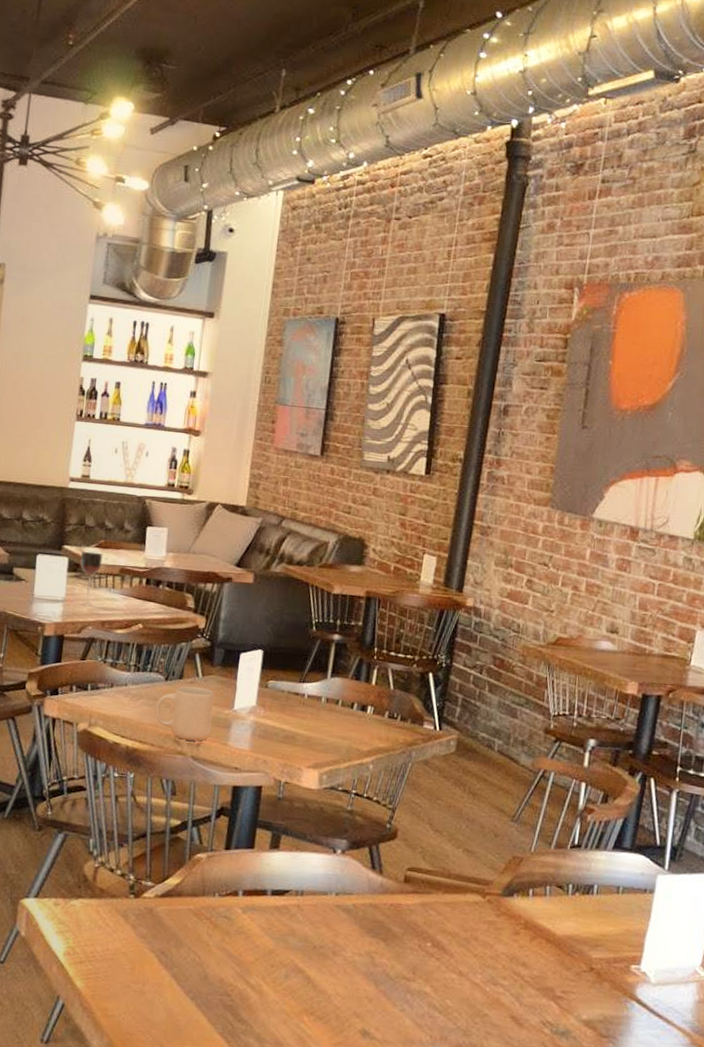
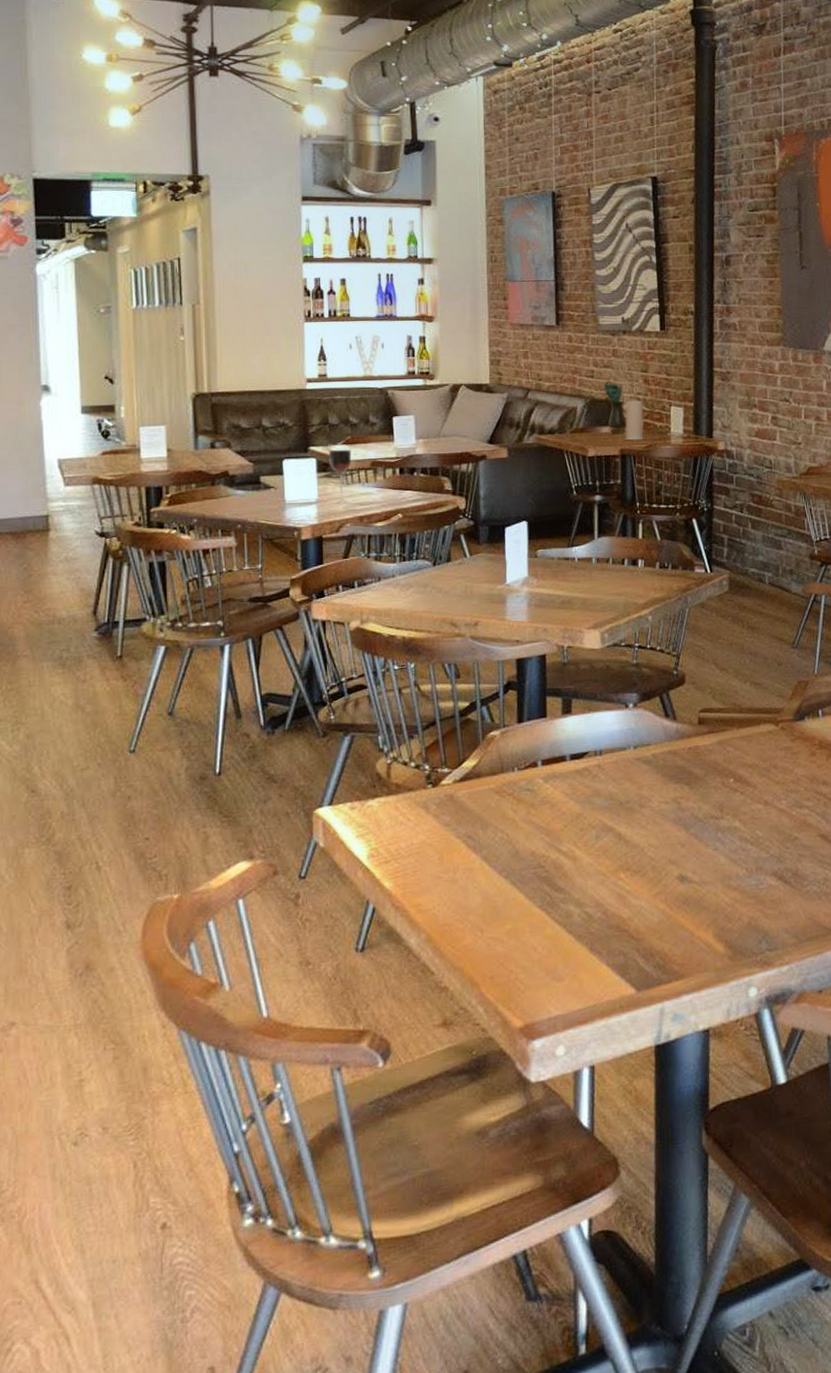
cup: present [155,686,214,741] -> none [427,566,487,622]
vase: none [358,519,378,577] -> present [603,381,627,435]
candle: none [370,542,397,585] -> present [622,400,646,441]

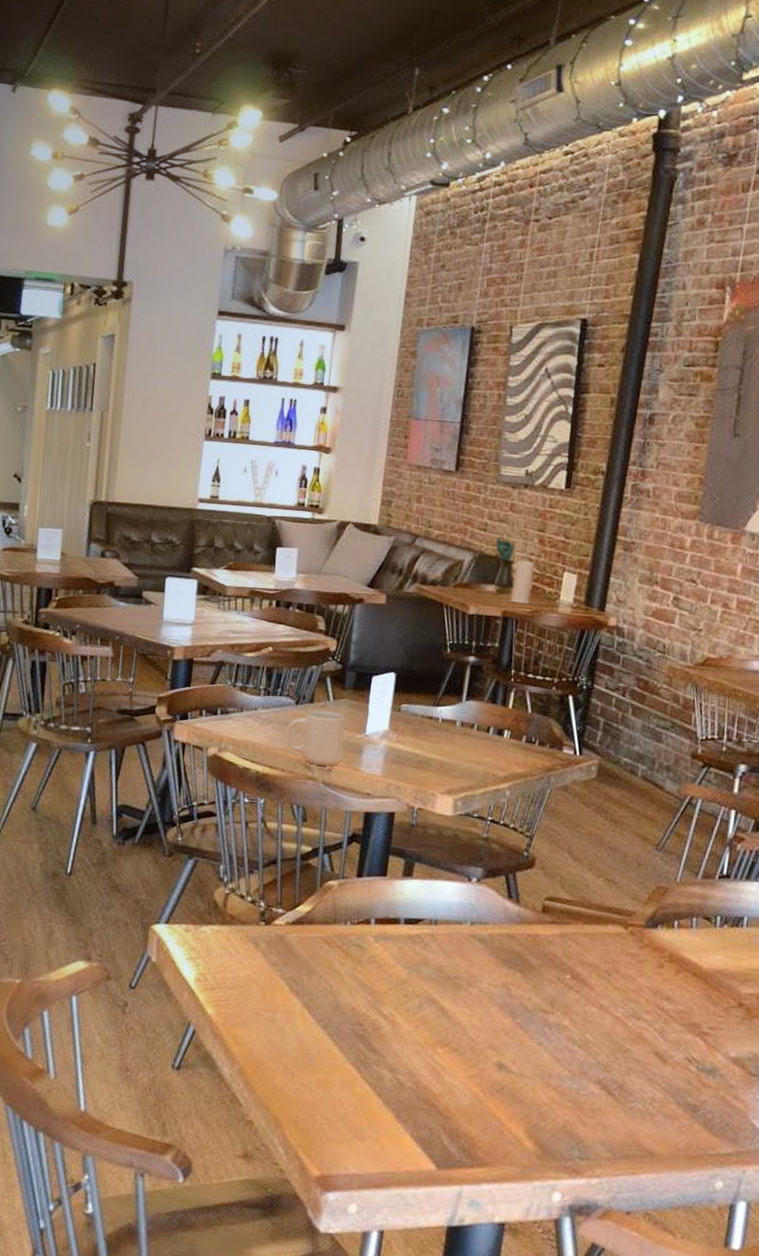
wineglass: present [328,449,353,505] -> none [206,573,233,630]
cup: none [427,566,487,622] -> present [285,710,346,767]

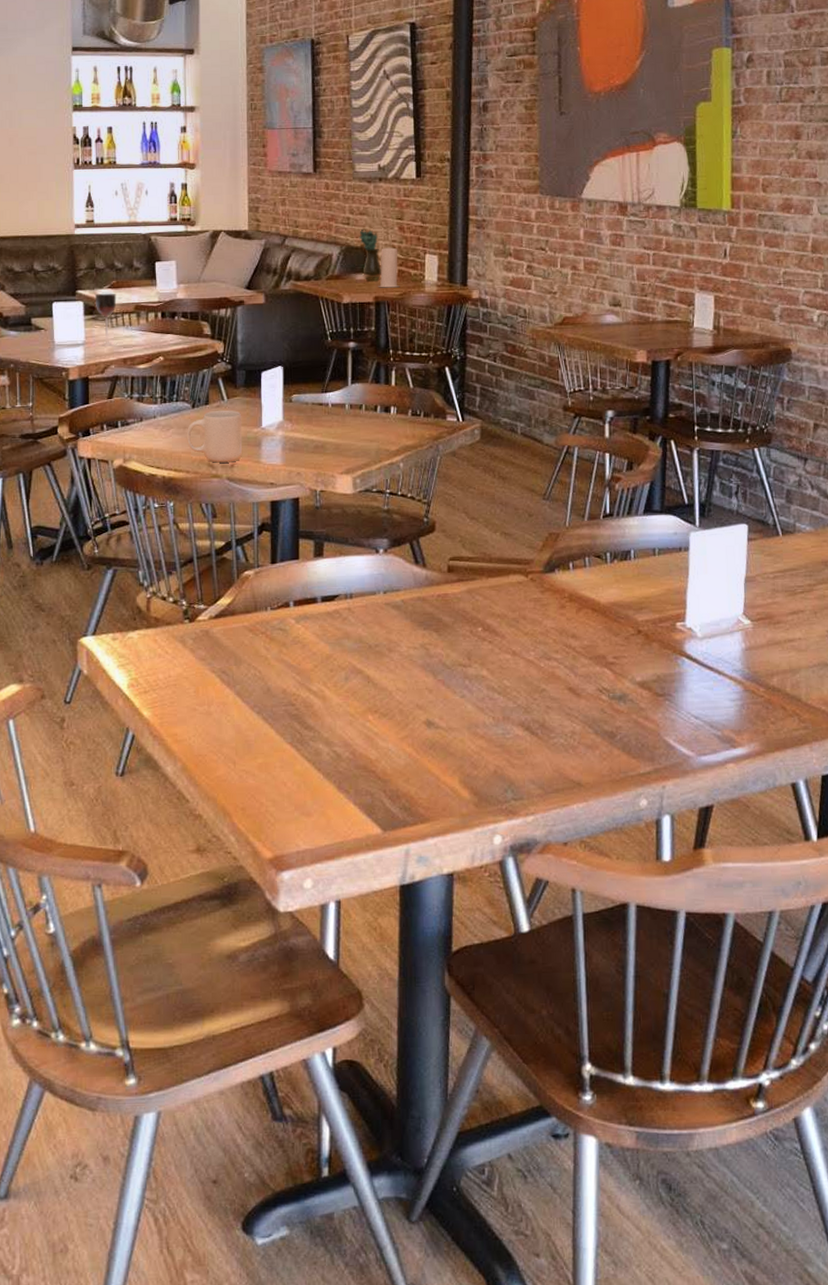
wineglass: none [206,573,233,630] -> present [94,293,117,347]

